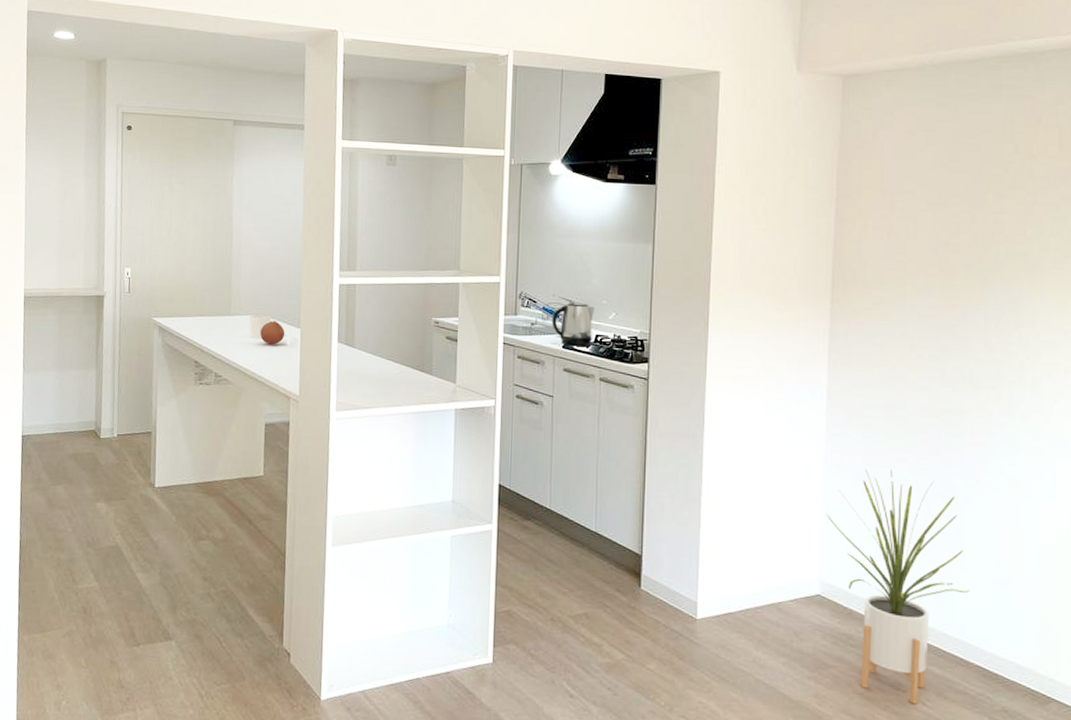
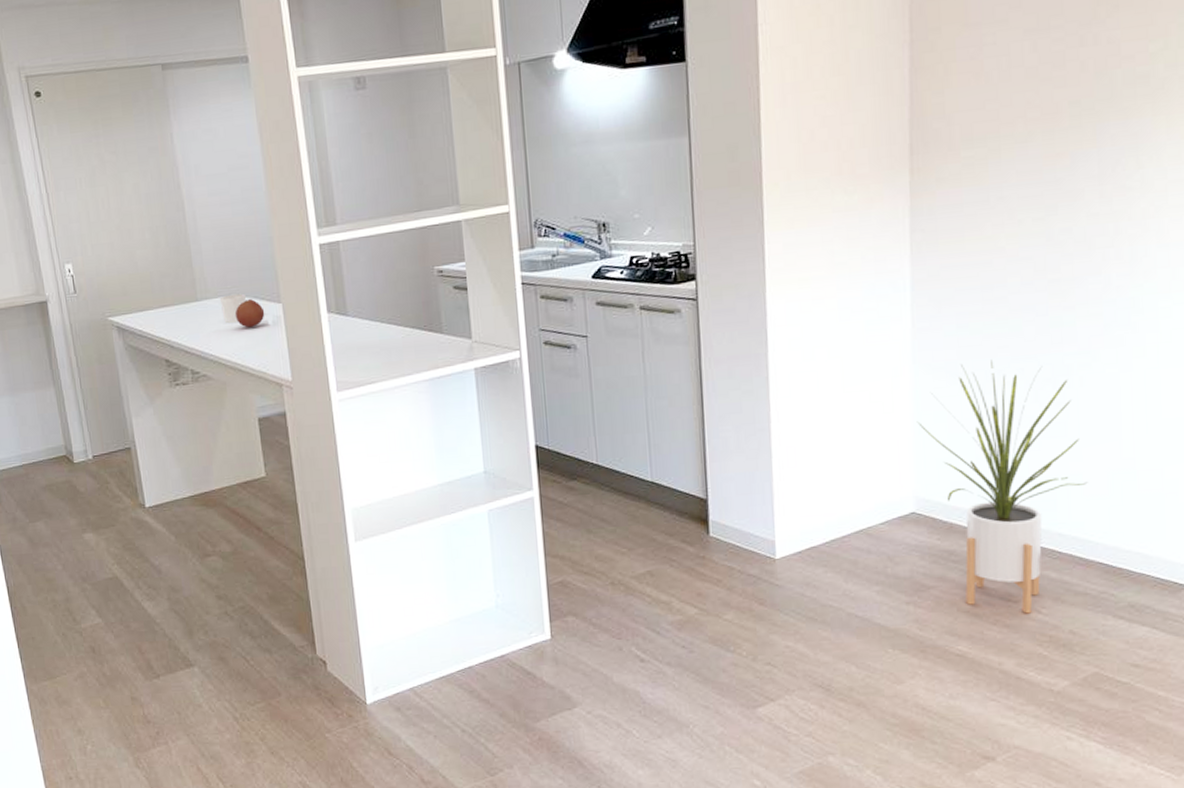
kettle: present [552,302,594,347] -> none [576,221,627,275]

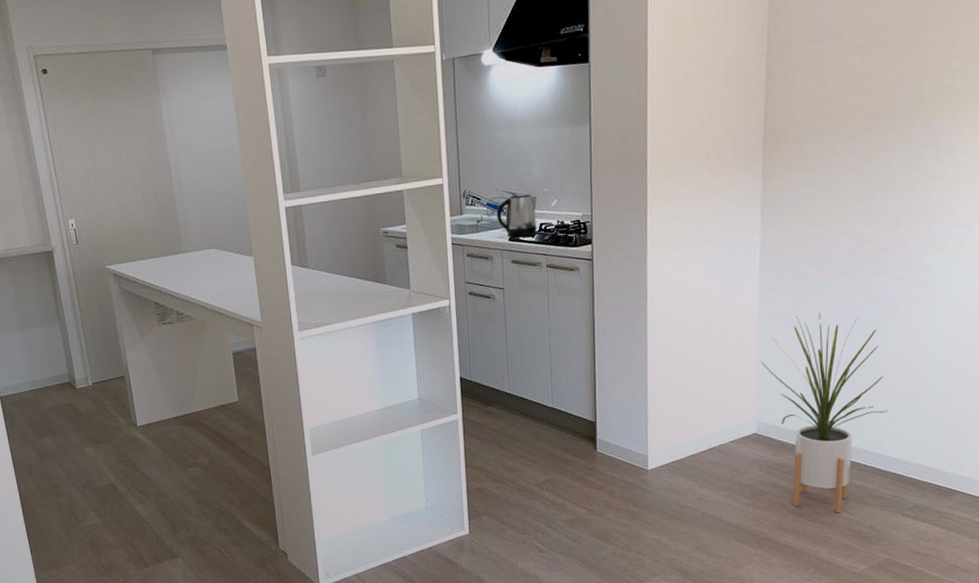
mug: present [219,293,246,324] -> none [201,247,223,273]
fruit: present [234,299,265,328] -> none [213,252,239,277]
kettle: none [576,221,627,275] -> present [496,193,537,239]

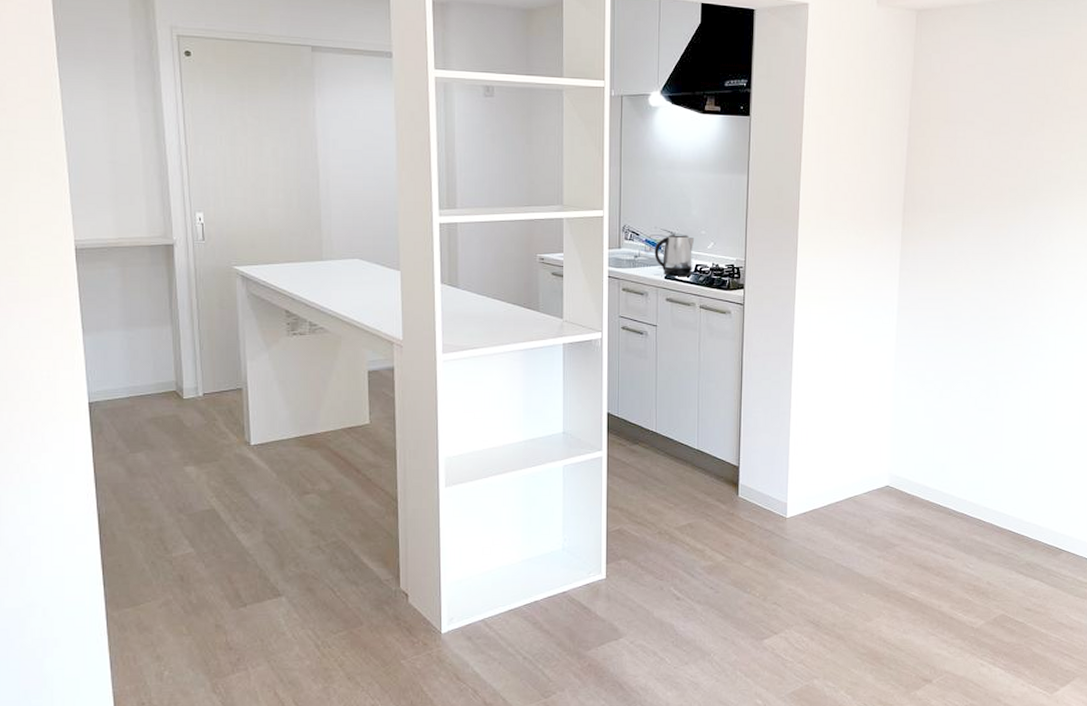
house plant: present [760,312,888,513] -> none [894,372,1005,568]

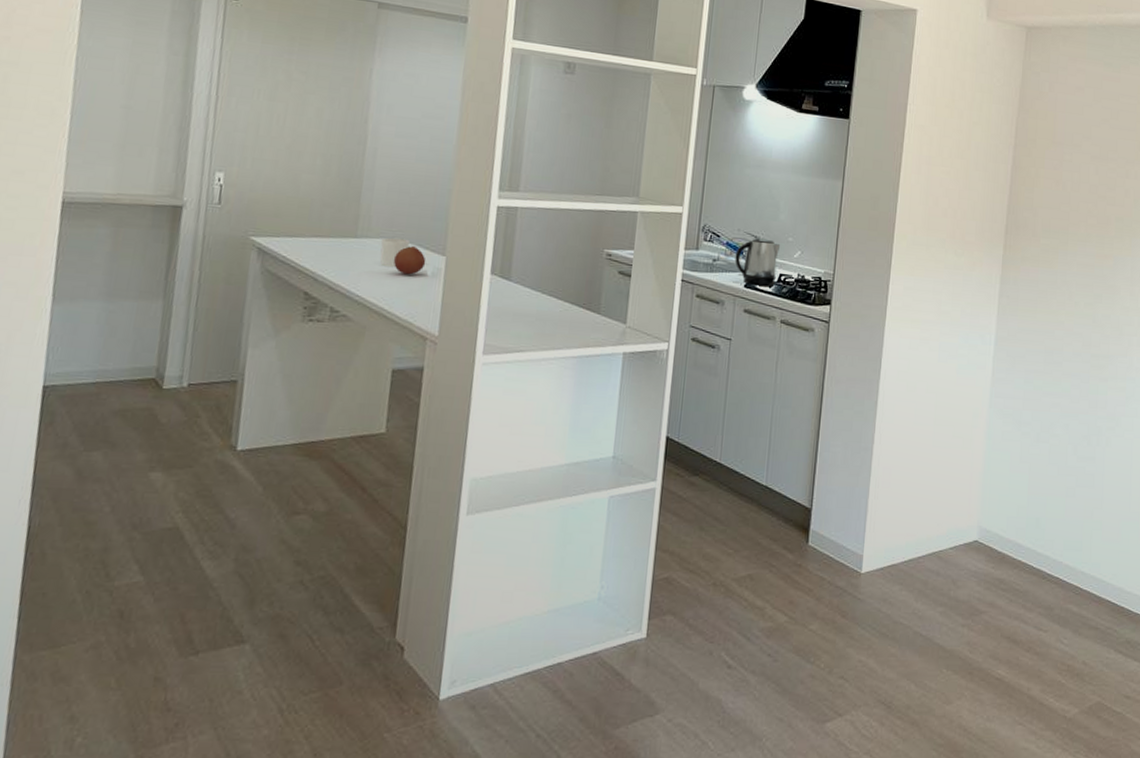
mug: none [343,258,368,284] -> present [379,237,410,268]
fruit: none [356,264,384,289] -> present [393,246,426,275]

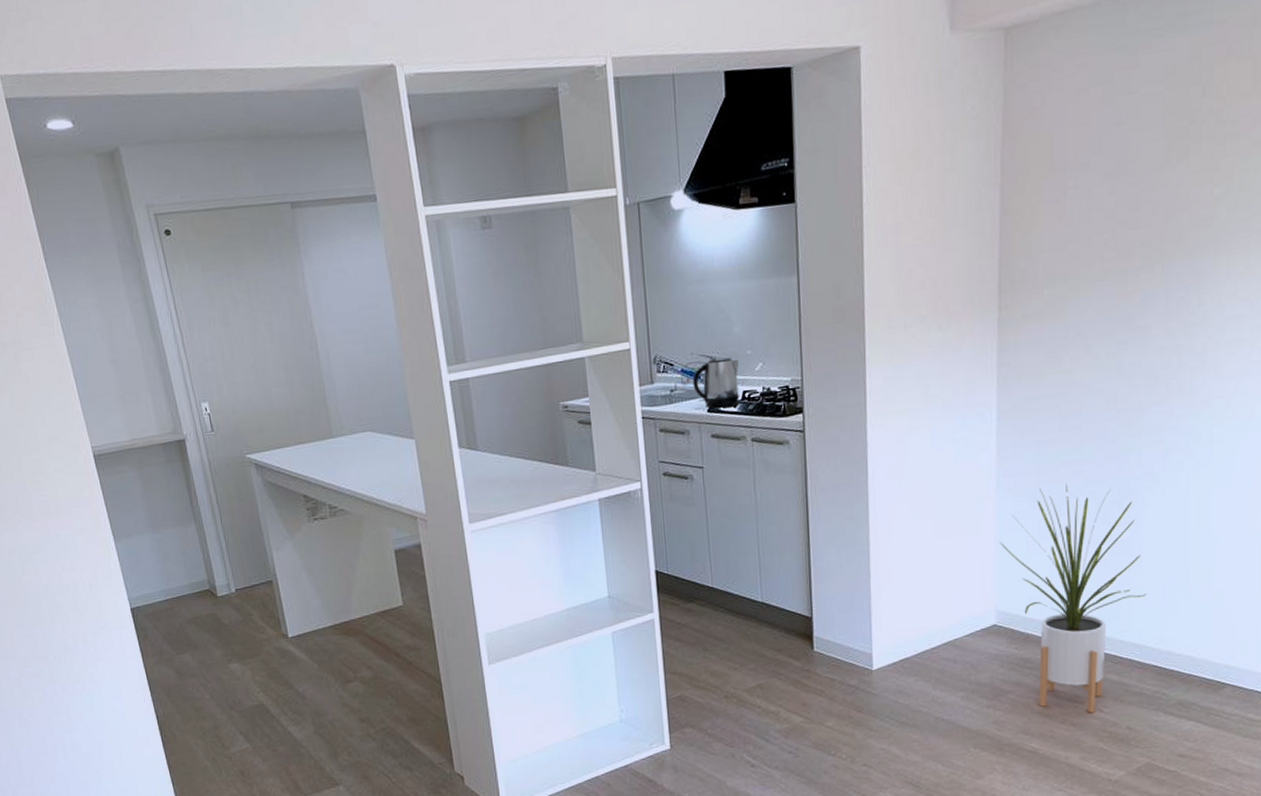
mug: present [379,237,410,268] -> none [354,429,380,460]
fruit: present [393,246,426,275] -> none [369,435,399,464]
house plant: none [987,413,1105,643] -> present [999,484,1147,713]

